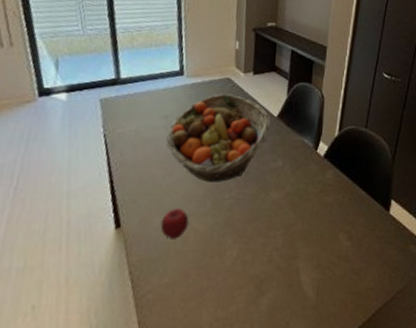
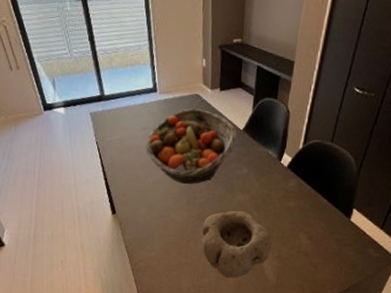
apple: present [160,209,189,239] -> none [146,202,168,226]
bowl: none [229,211,311,303] -> present [201,210,273,279]

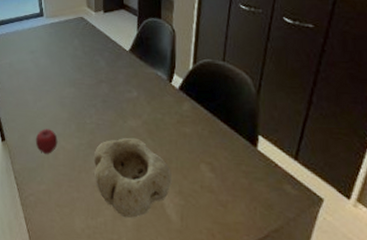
fruit basket: present [146,108,238,184] -> none [34,31,124,109]
apple: none [146,202,168,226] -> present [35,129,58,154]

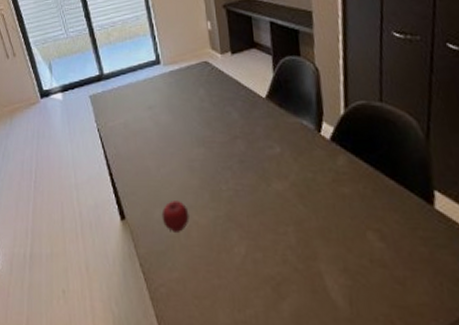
bowl: present [93,137,172,219] -> none [234,204,334,308]

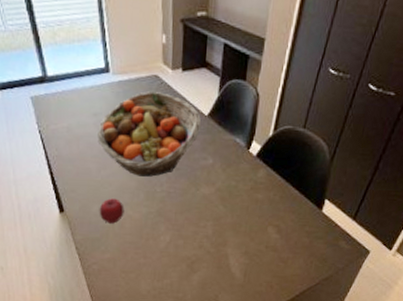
fruit basket: none [154,78,261,173] -> present [98,91,202,177]

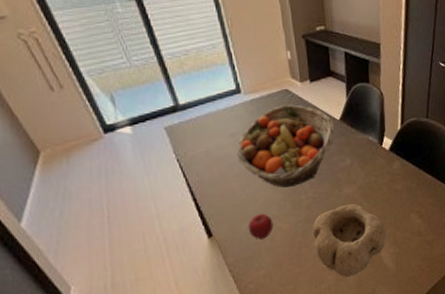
bowl: none [162,205,240,279] -> present [312,203,387,278]

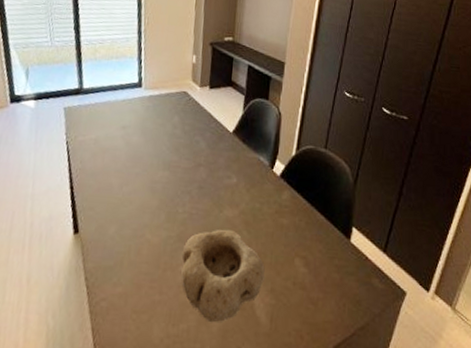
fruit basket: present [237,104,336,188] -> none [123,107,227,196]
apple: present [248,213,274,240] -> none [115,218,143,249]

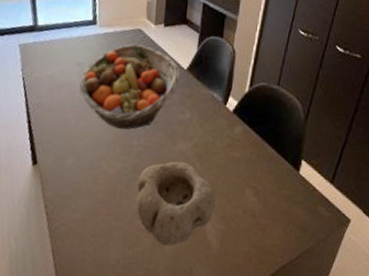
fruit basket: none [123,107,227,196] -> present [79,44,181,130]

